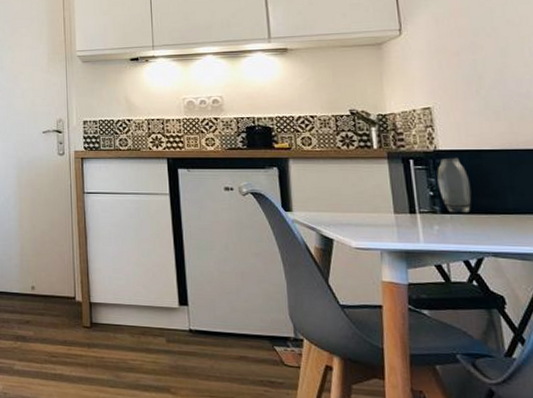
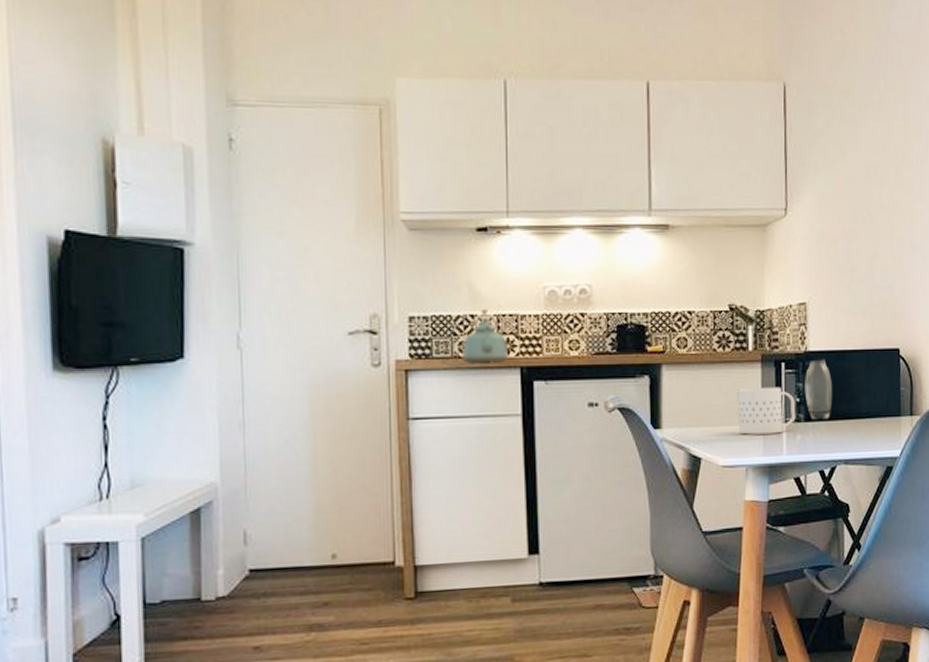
kettle: none [122,115,157,155] -> present [463,308,508,364]
mug: none [364,180,431,223] -> present [737,386,796,435]

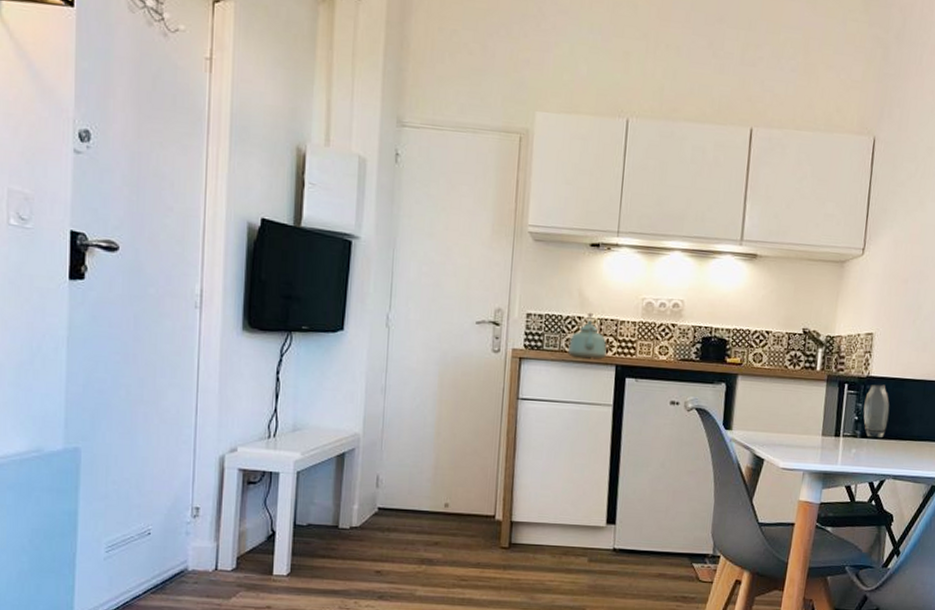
mug: present [737,386,796,435] -> none [800,402,854,446]

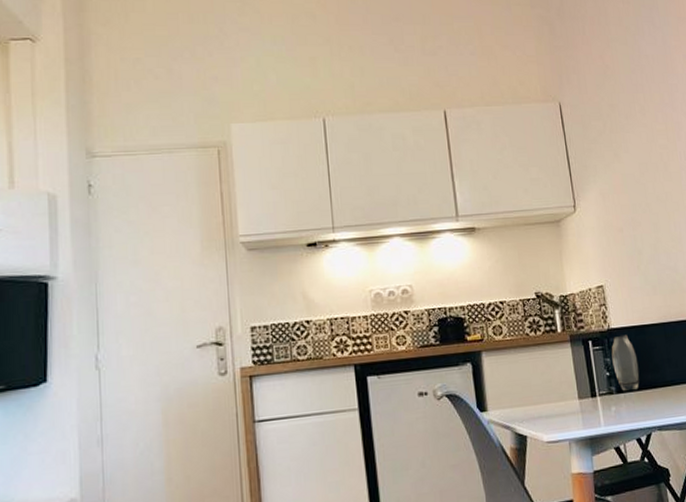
kettle: present [568,312,607,360] -> none [301,314,342,365]

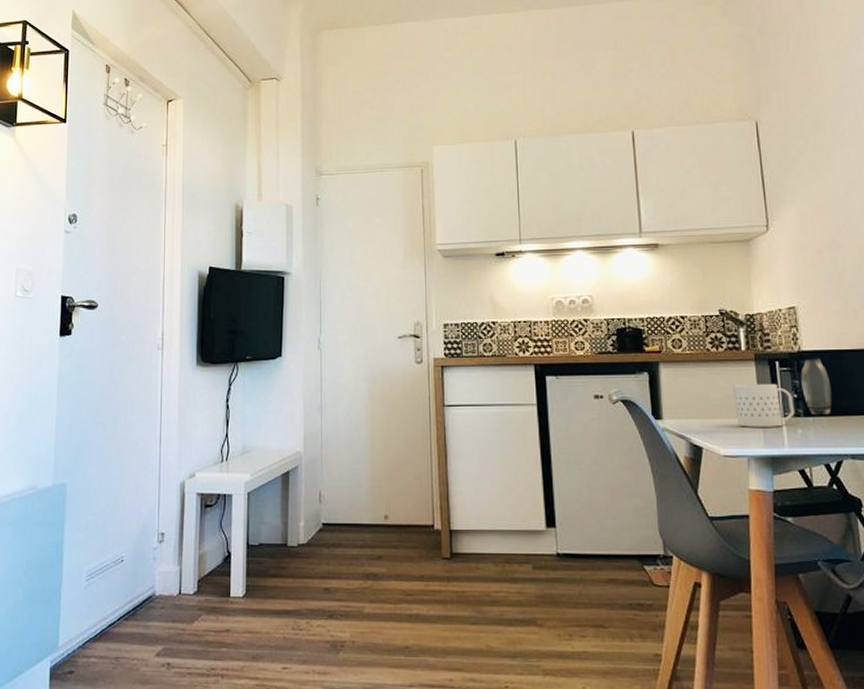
mug: none [552,363,608,411] -> present [733,383,795,427]

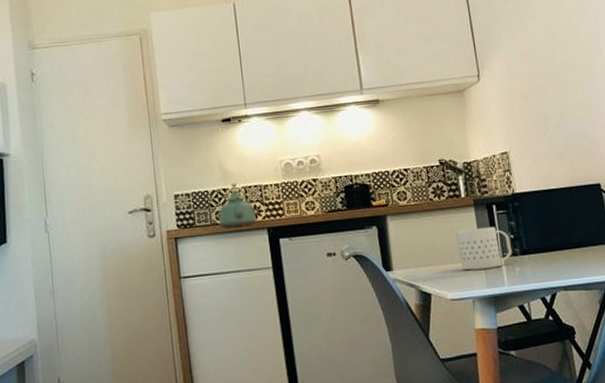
kettle: none [486,316,524,361] -> present [219,182,257,229]
vase: present [800,358,833,414] -> none [515,199,545,253]

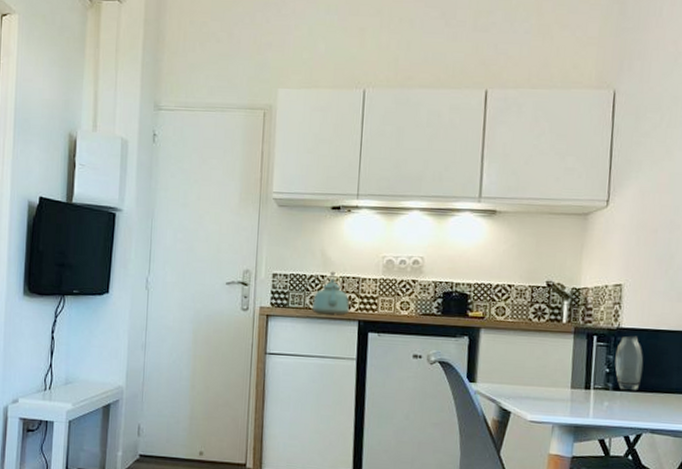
mug: present [455,226,513,271] -> none [547,355,605,398]
vase: none [515,199,545,253] -> present [615,336,644,390]

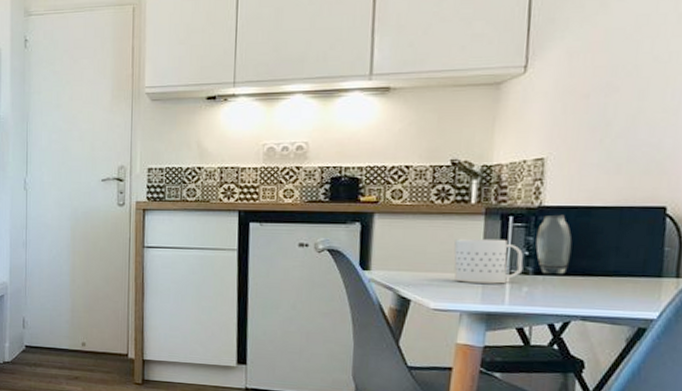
kettle: present [312,271,349,316] -> none [190,162,228,207]
mug: none [547,355,605,398] -> present [454,238,524,284]

